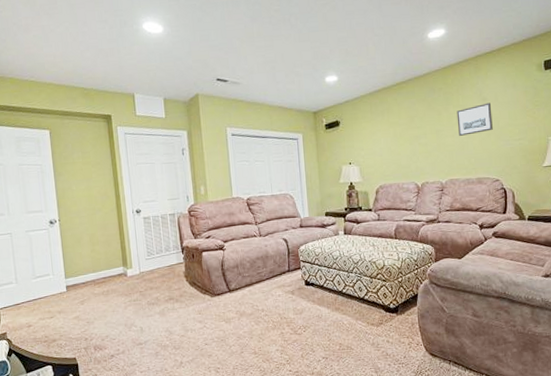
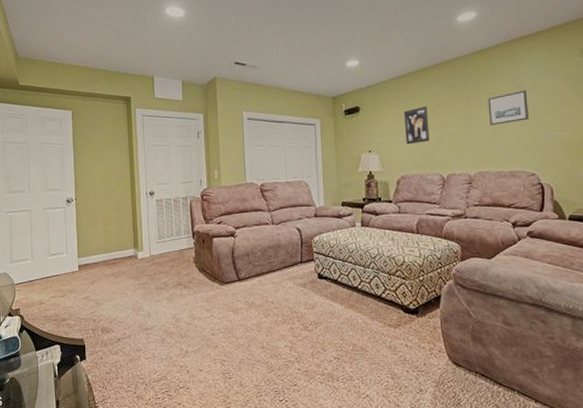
wall art: none [380,118,405,156] -> present [403,105,430,145]

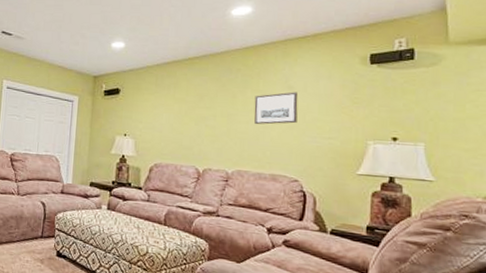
wall art: present [403,105,430,145] -> none [164,95,190,133]

